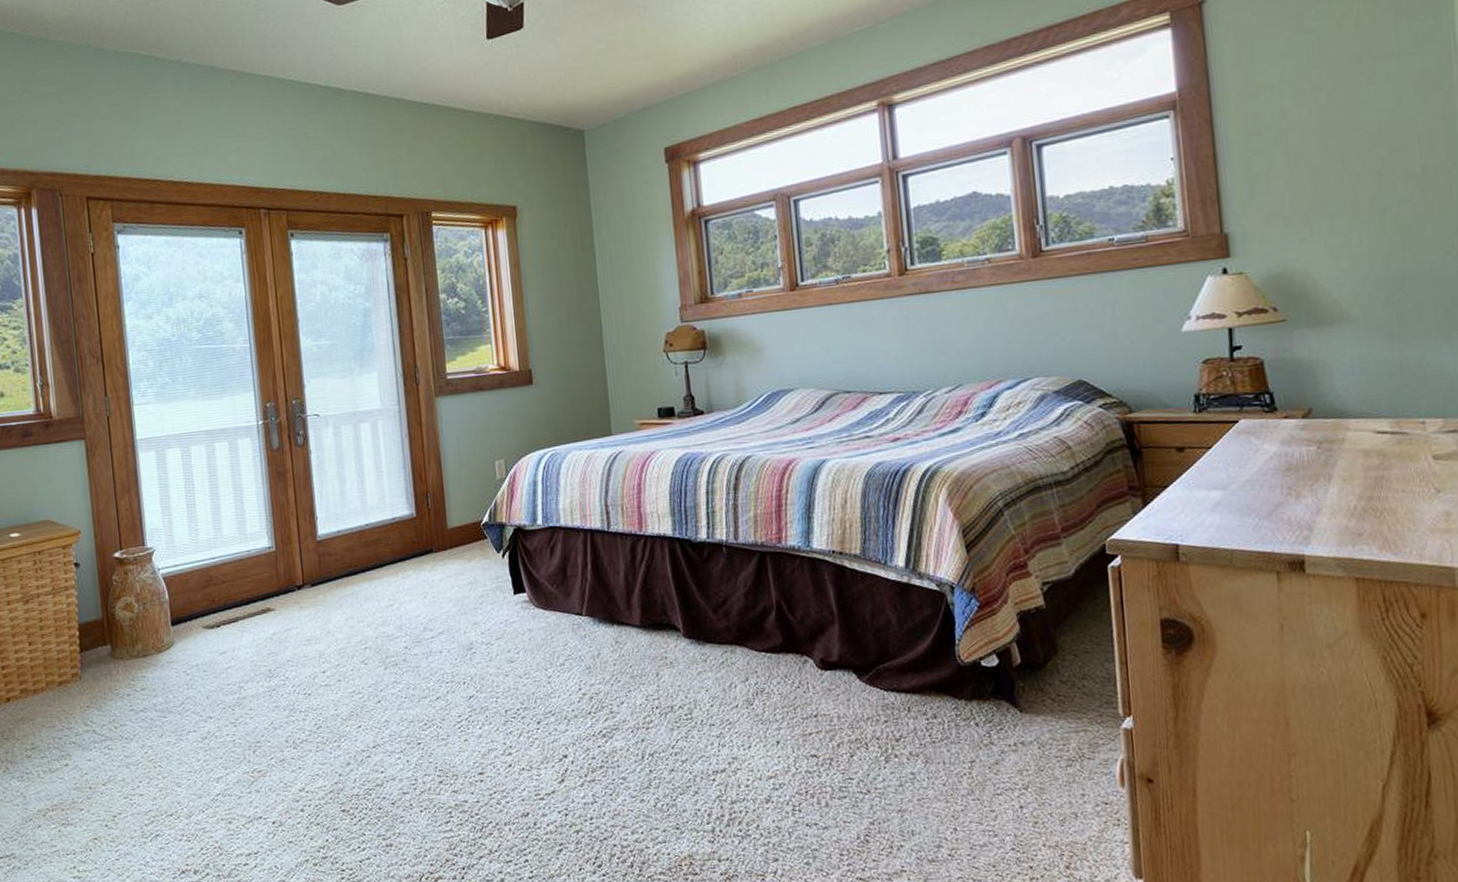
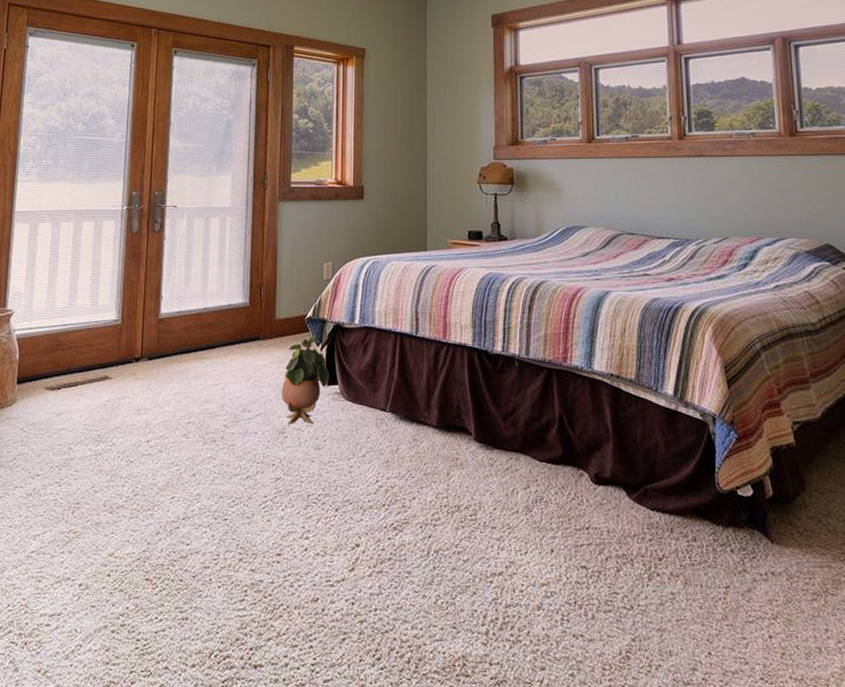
potted plant: none [463,540,516,640] -> present [281,334,330,425]

